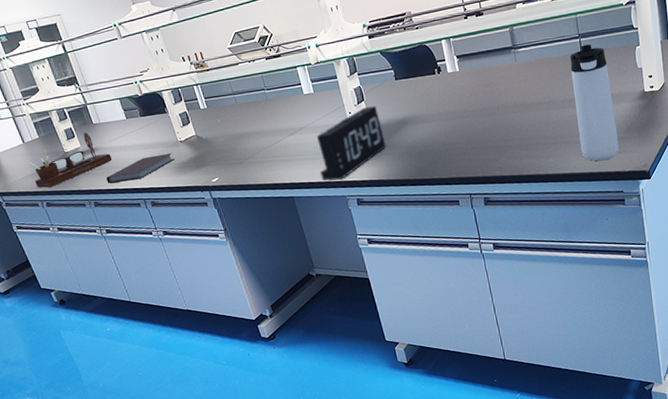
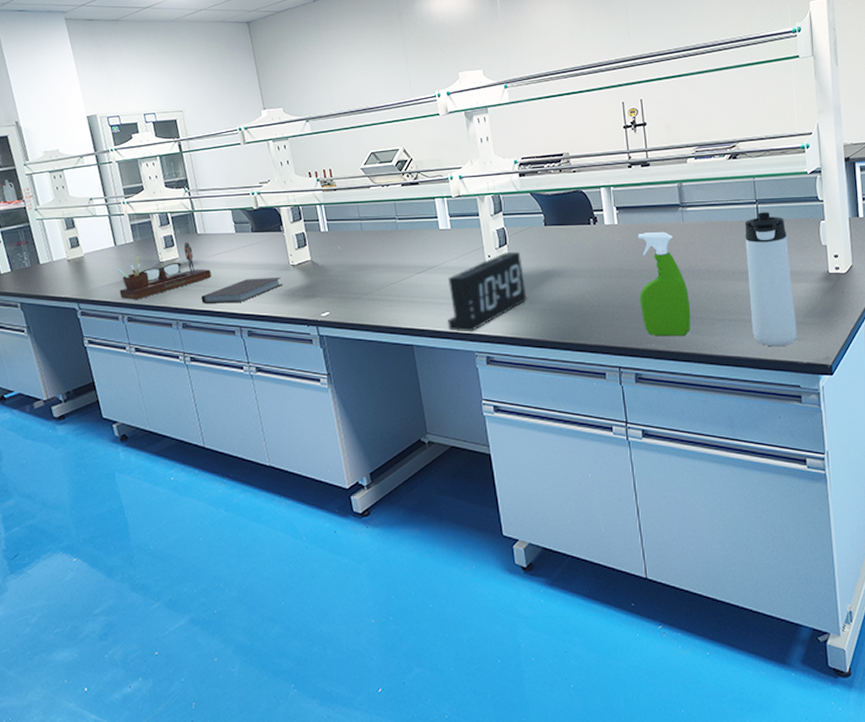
spray bottle: none [477,73,529,164] -> present [638,231,691,337]

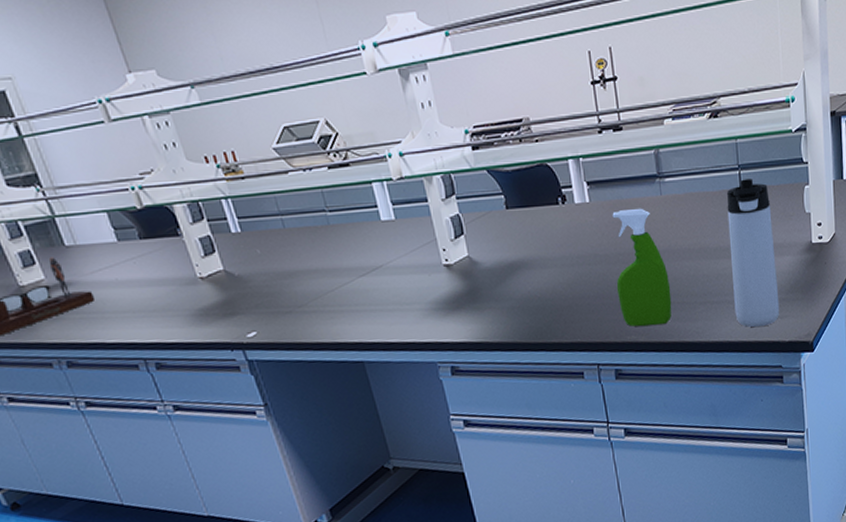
notebook: present [201,277,282,303] -> none [86,293,191,334]
alarm clock: present [446,251,528,332] -> none [397,241,493,341]

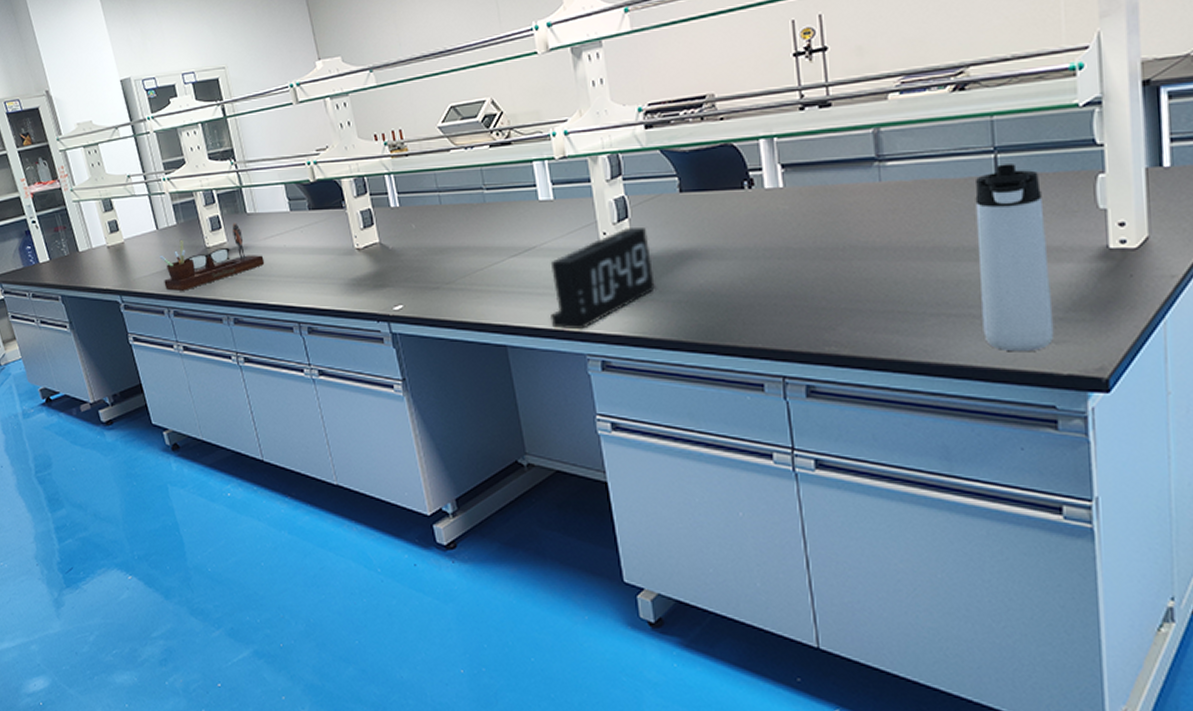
alarm clock: none [397,241,493,341] -> present [549,226,657,330]
spray bottle: present [612,208,672,327] -> none [812,195,890,337]

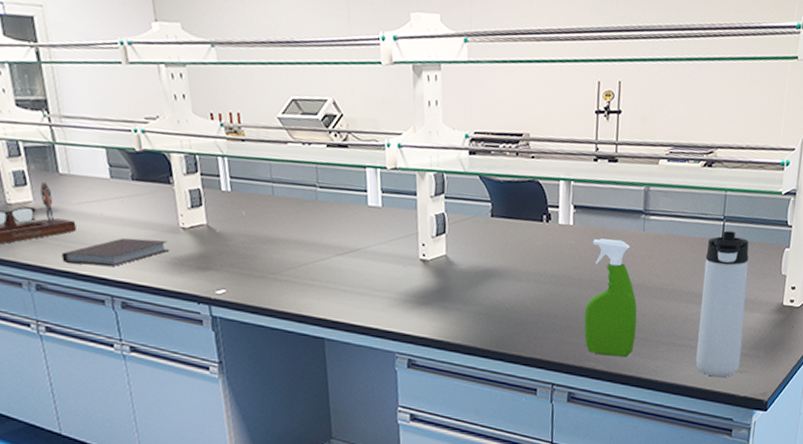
notebook: none [254,263,346,295] -> present [62,238,169,267]
alarm clock: present [549,226,657,330] -> none [366,242,462,330]
spray bottle: none [812,195,890,337] -> present [584,238,638,358]

